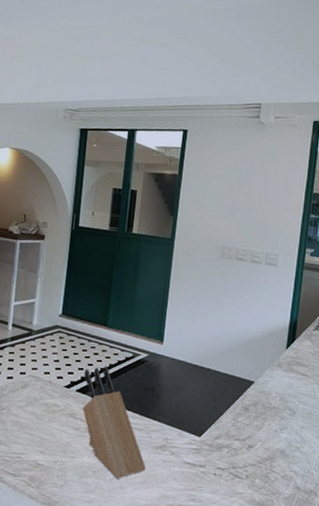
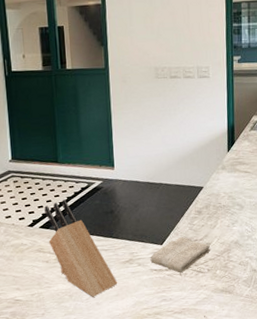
washcloth: none [185,432,252,473] -> present [150,237,210,273]

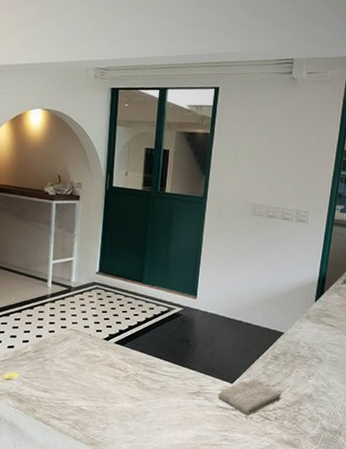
knife block: present [44,199,118,297] -> none [121,319,182,422]

